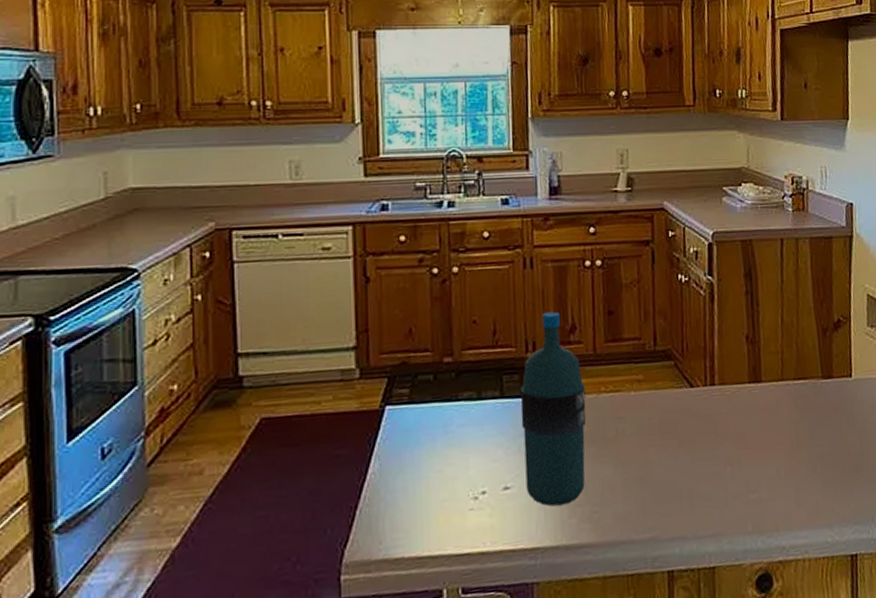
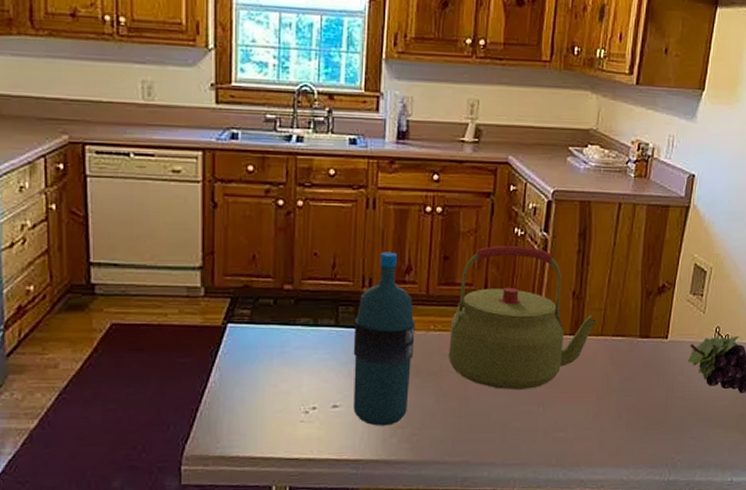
kettle: none [622,292,775,451] -> present [448,246,597,390]

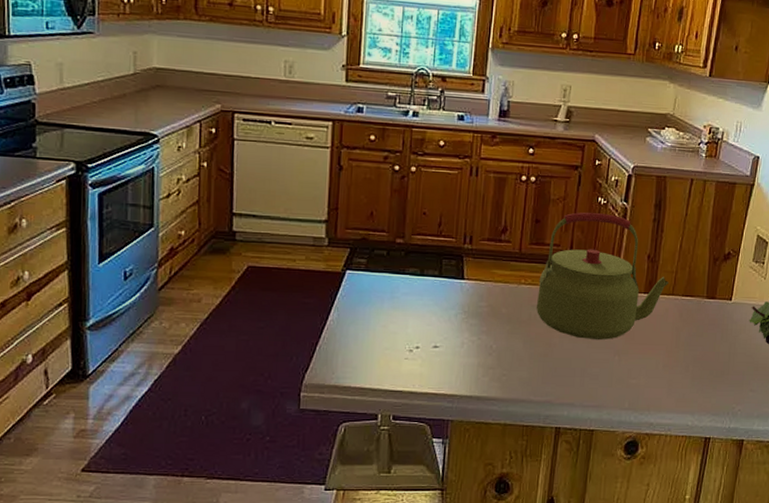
water bottle: present [353,252,415,426] -> none [451,213,508,366]

